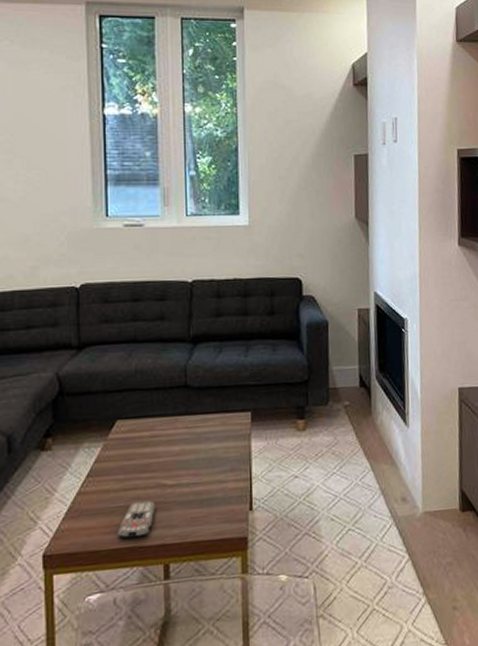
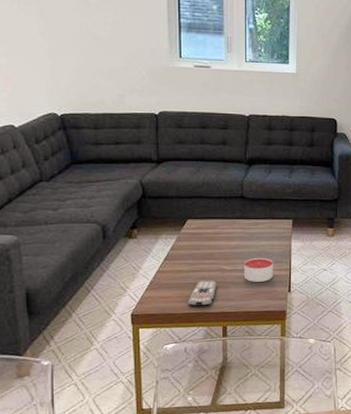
candle: none [189,464,230,500] -> present [243,257,274,282]

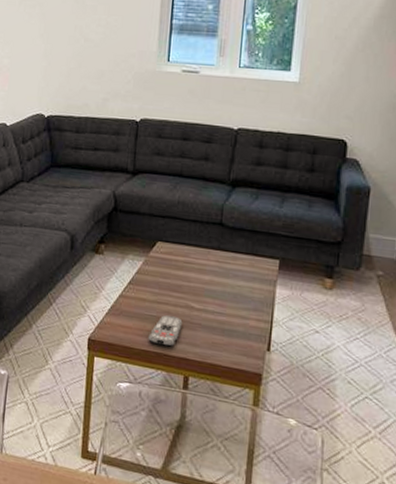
candle: present [243,257,274,282] -> none [214,299,252,332]

